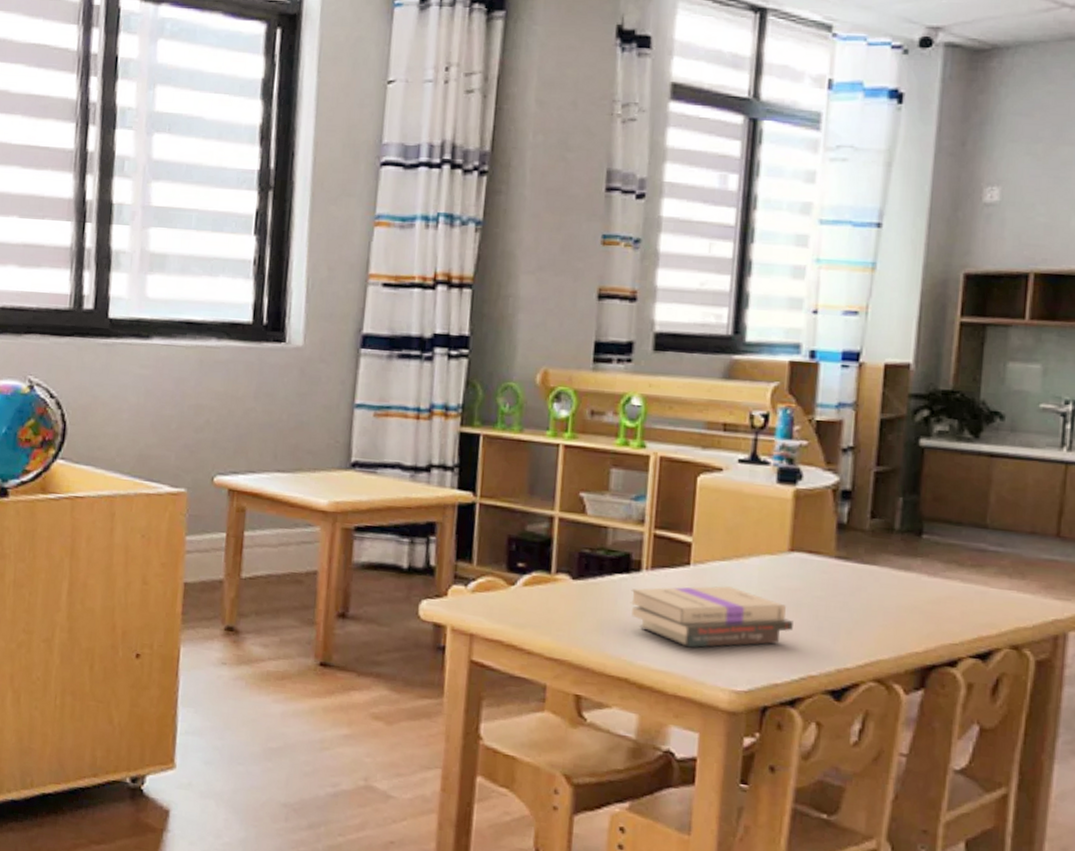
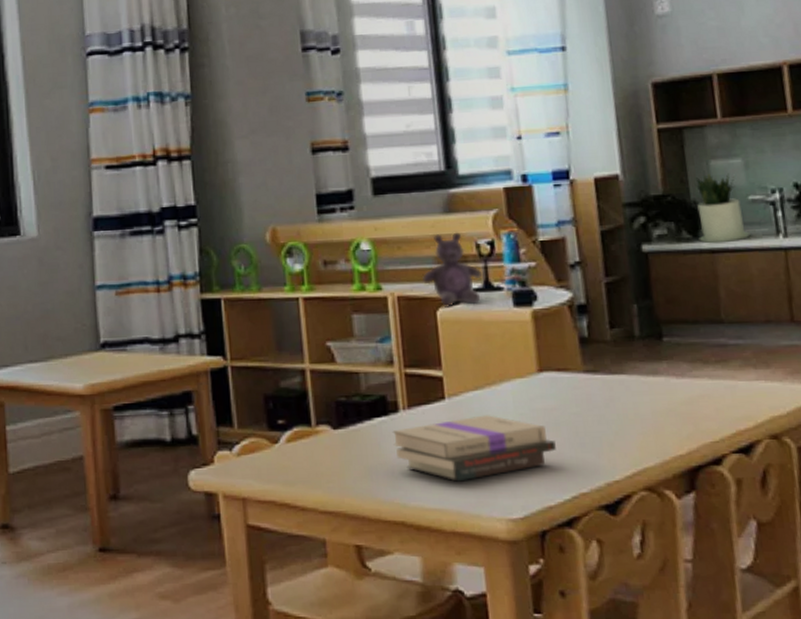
stuffed animal: none [688,399,751,476] -> present [421,232,483,306]
planter: none [980,376,1034,449] -> present [694,173,750,244]

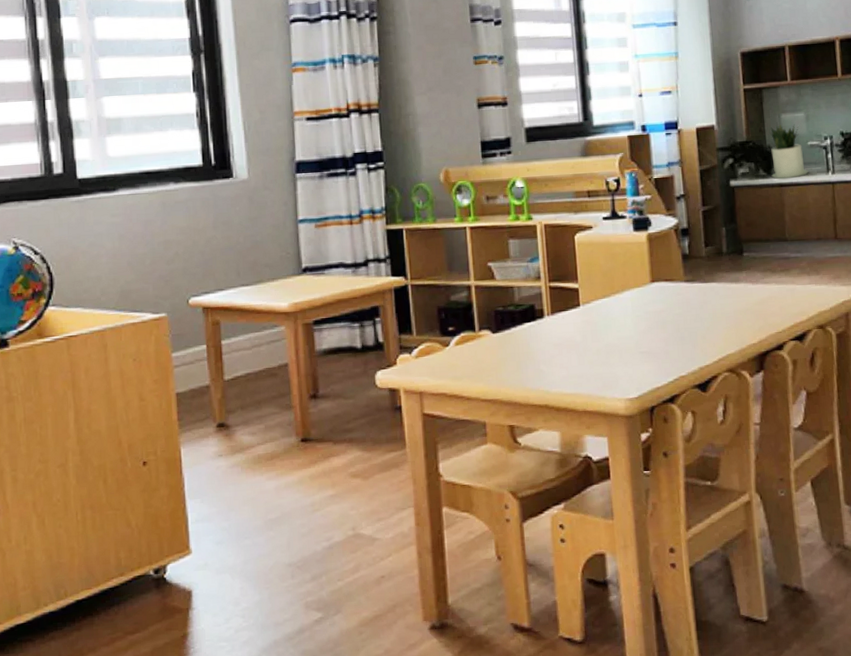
books: present [392,415,556,482] -> none [539,317,663,372]
stuffed animal: present [421,232,483,306] -> none [563,172,610,232]

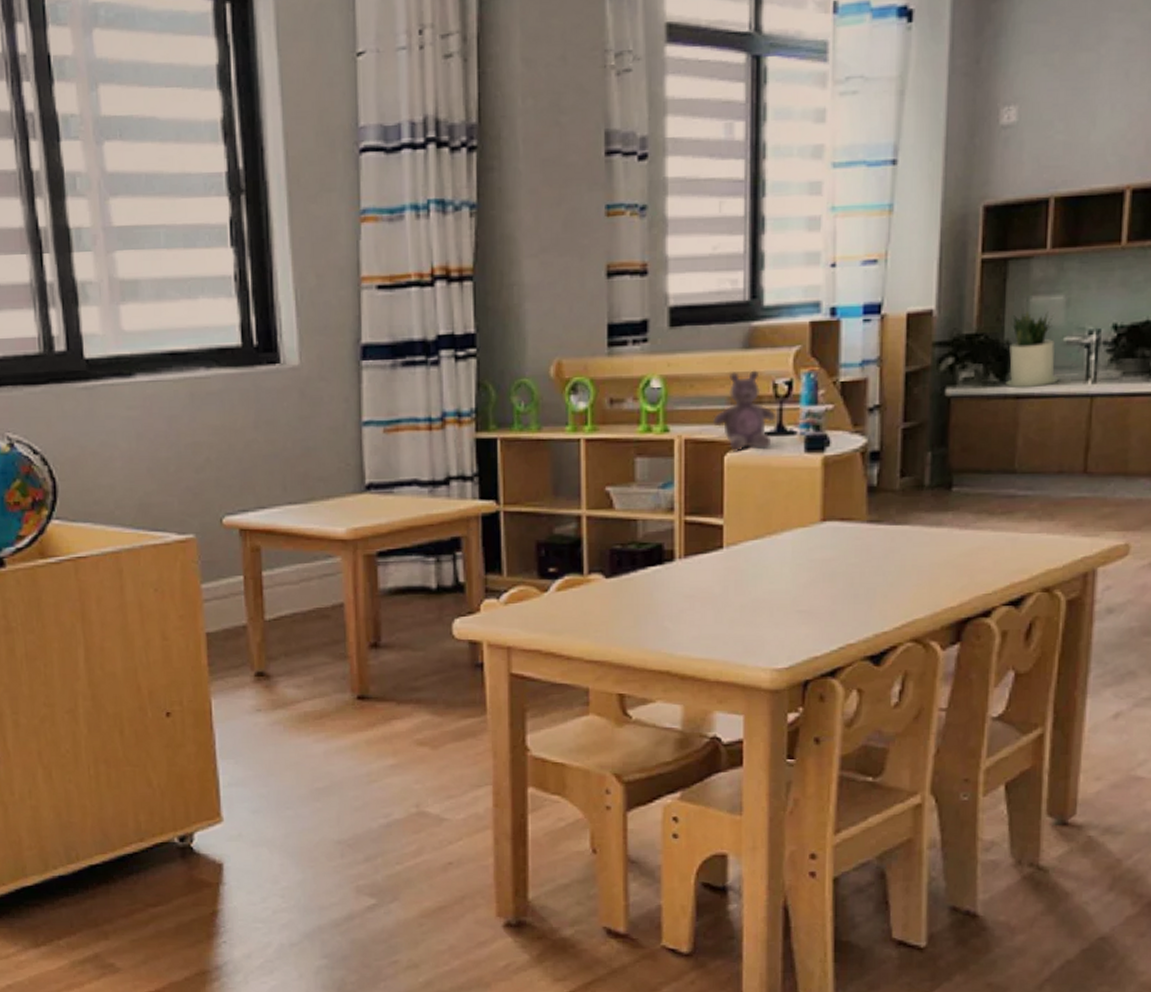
stuffed animal: none [563,172,610,232] -> present [712,370,777,451]

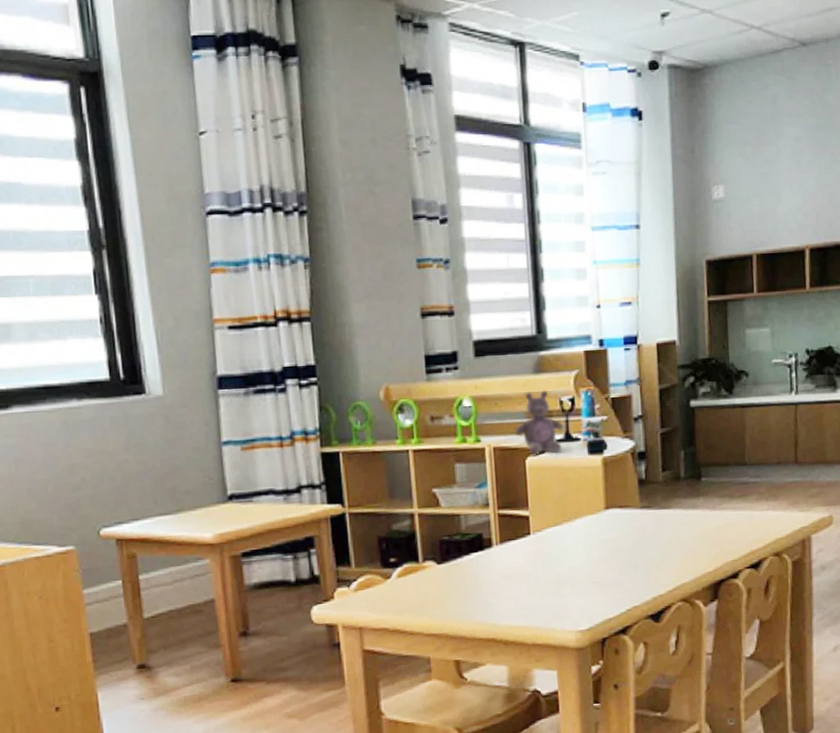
planter: present [1005,311,1059,389] -> none [733,340,771,400]

